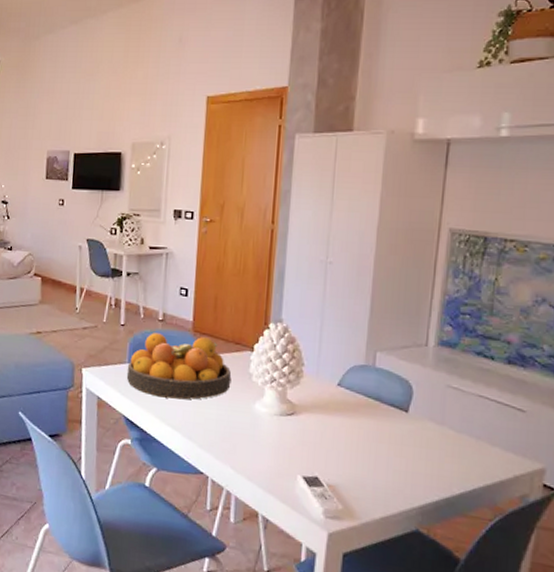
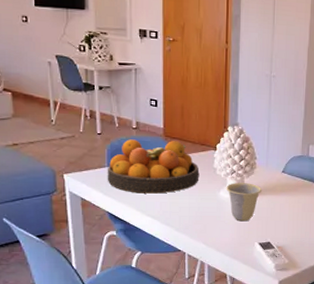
cup: none [263,394,310,446] -> present [226,183,262,222]

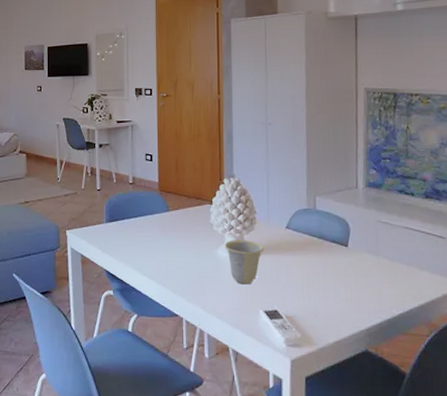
fruit bowl: present [107,139,200,194] -> none [105,195,196,251]

